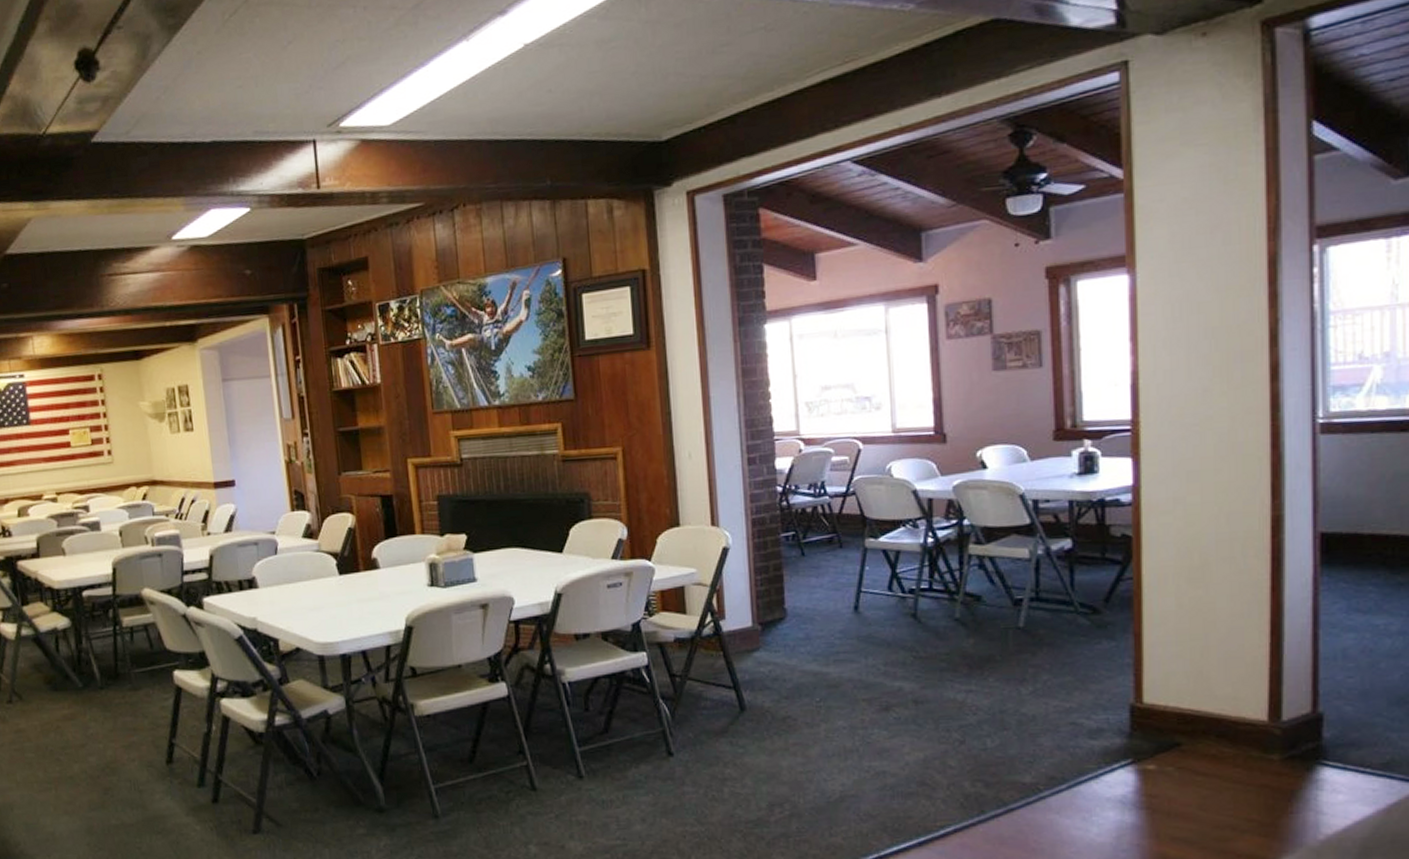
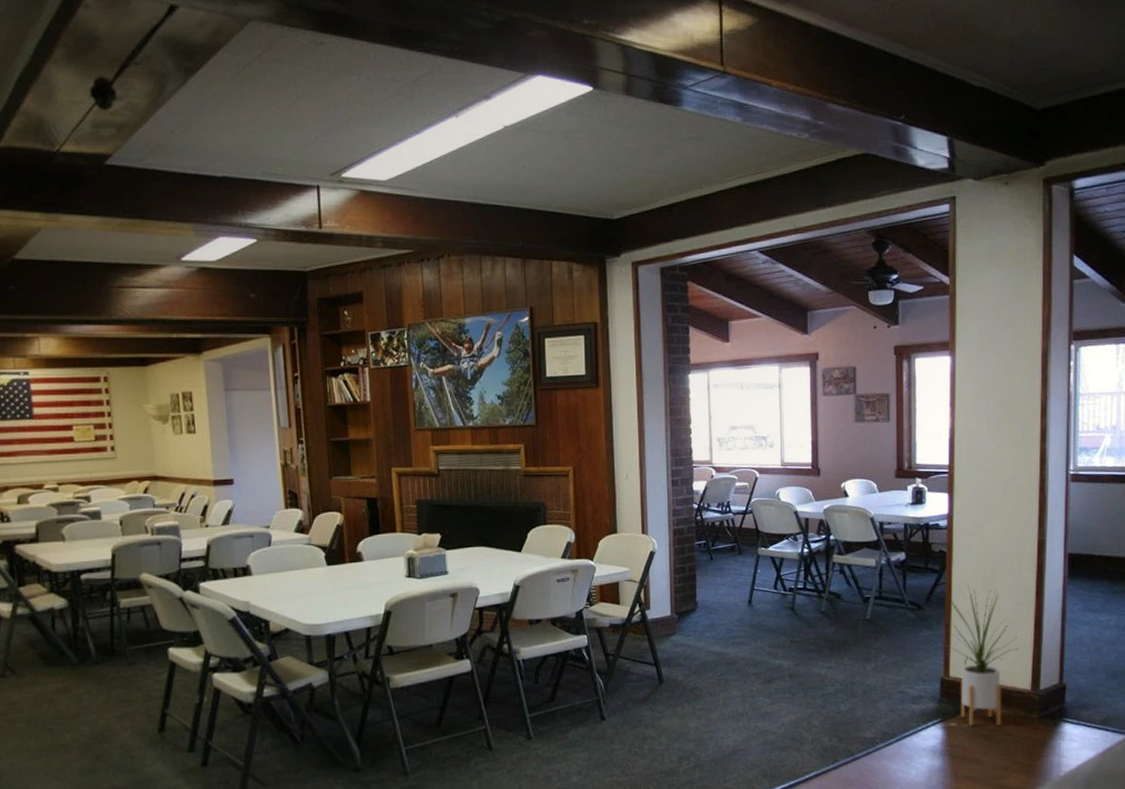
house plant: none [1131,577,1247,769] -> present [943,583,1019,726]

